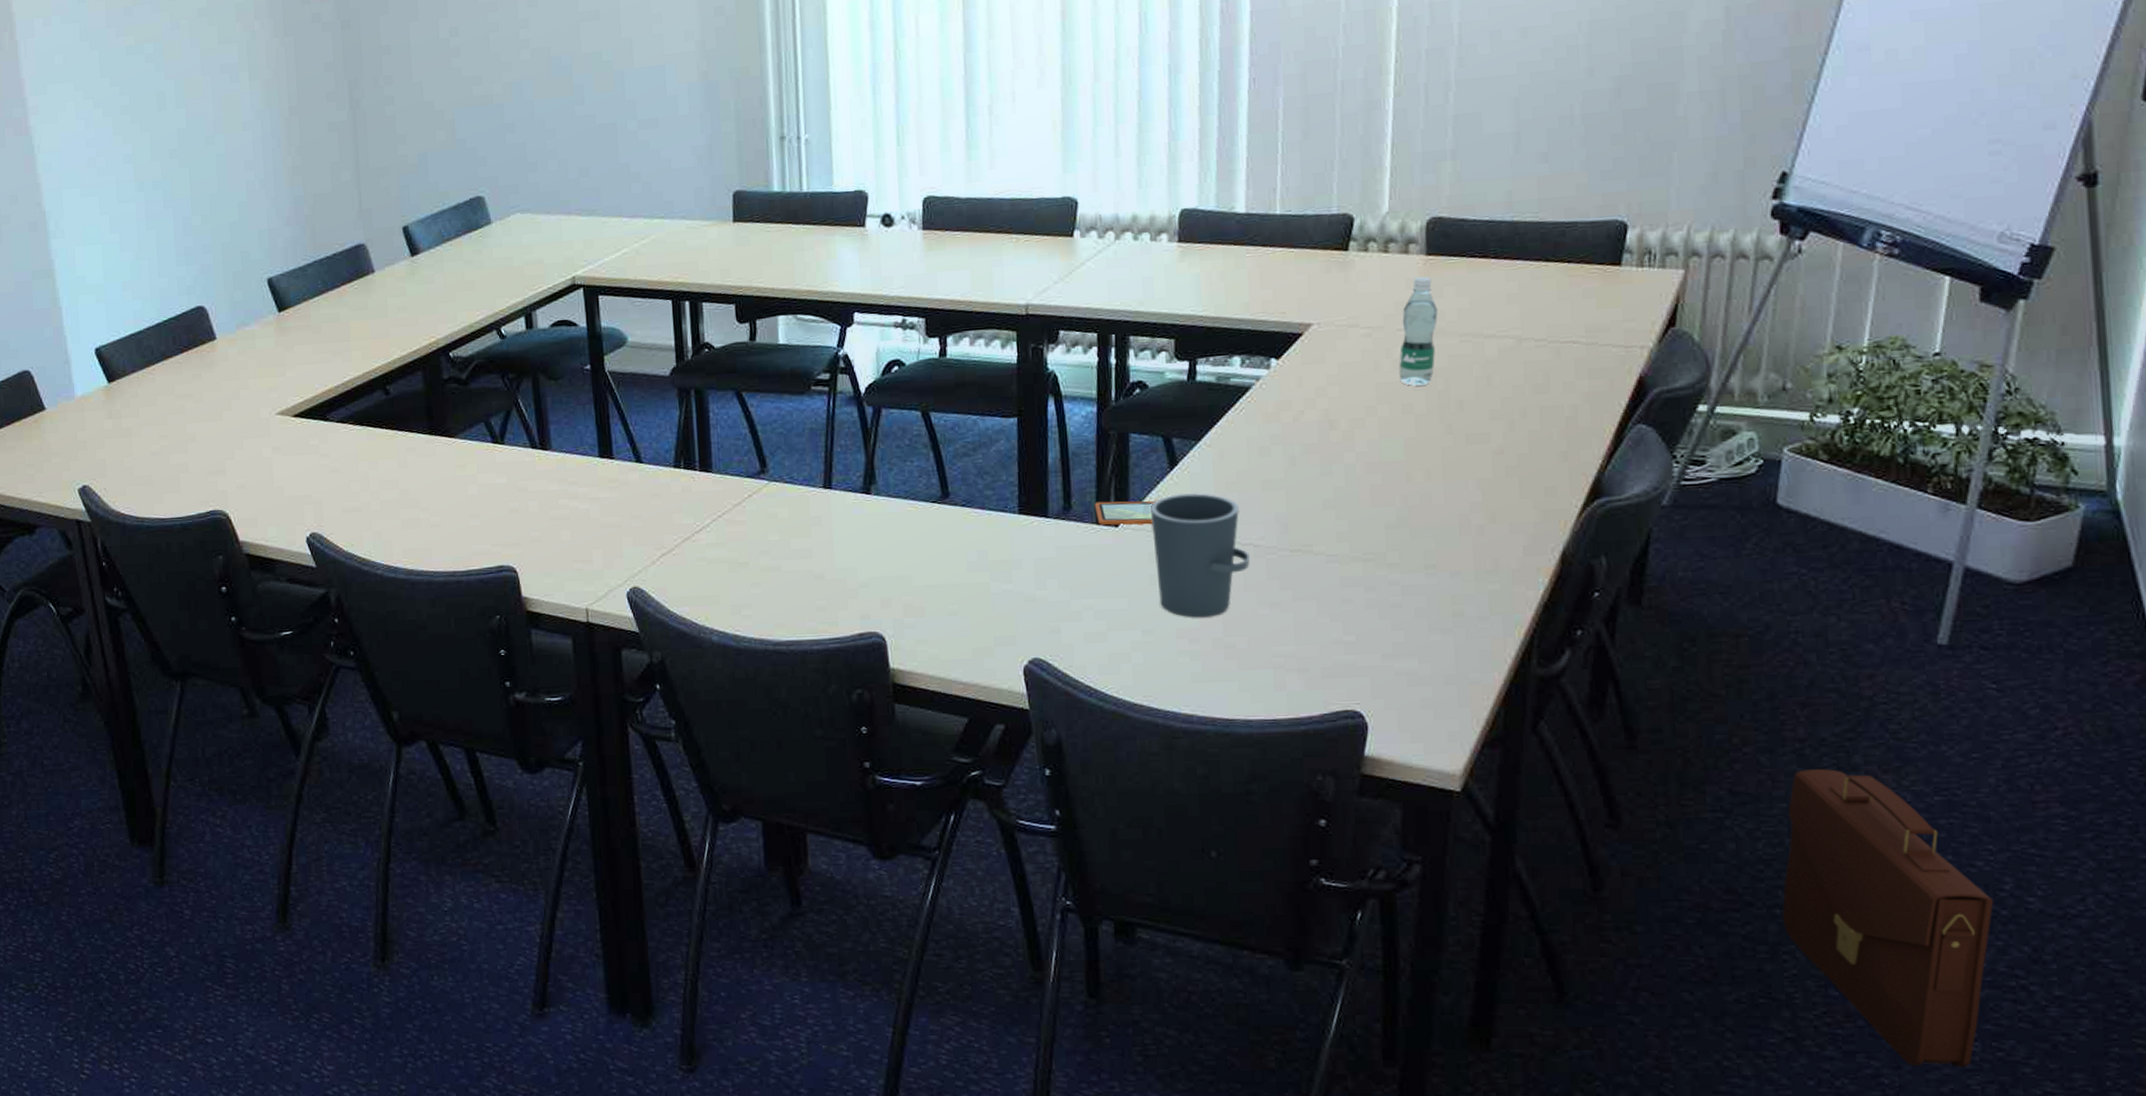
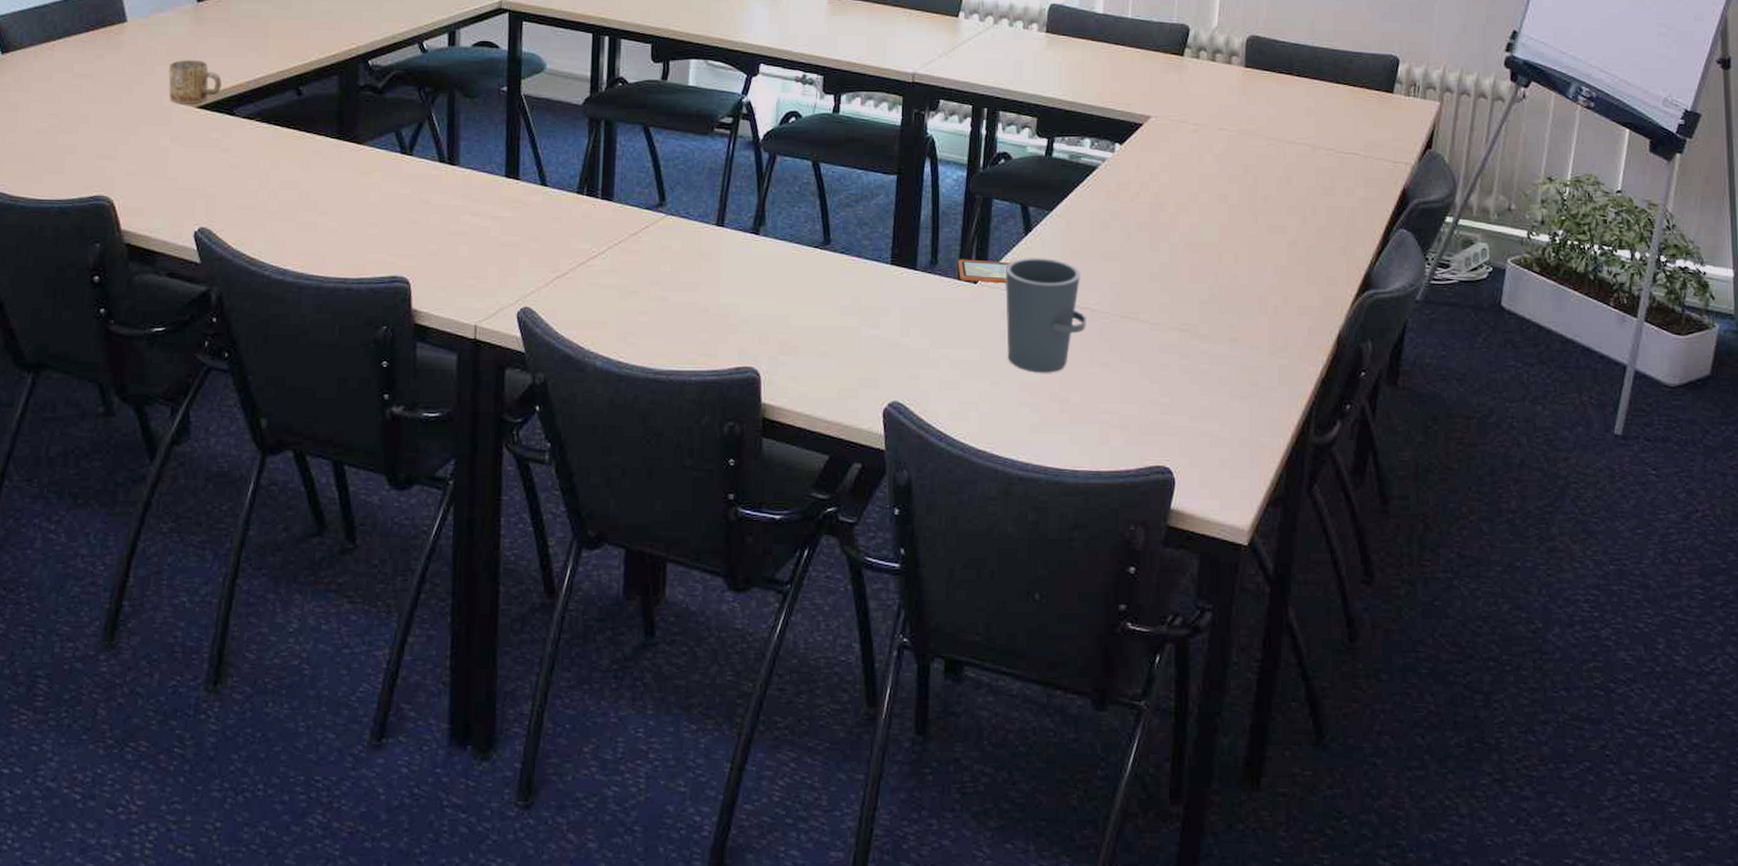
mug: none [261,369,312,415] -> present [168,59,222,104]
bottle: present [1398,276,1439,386] -> none [1218,84,1252,179]
briefcase: present [1782,769,1993,1067] -> none [1494,538,1650,807]

